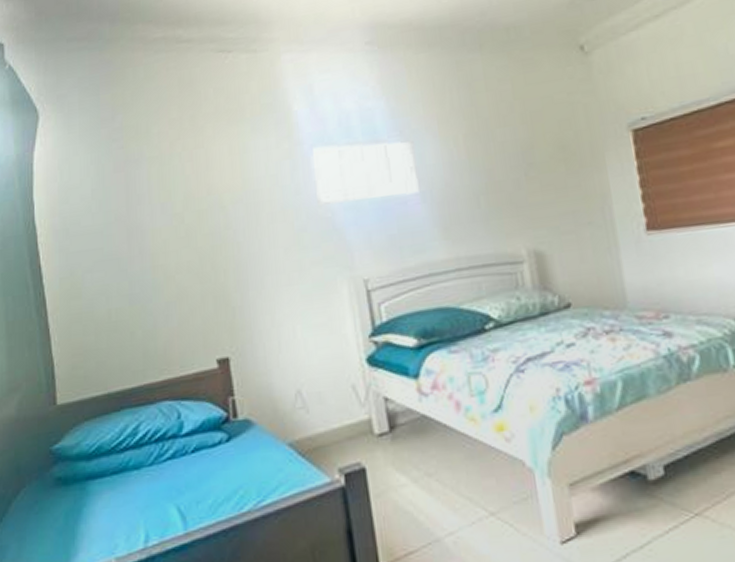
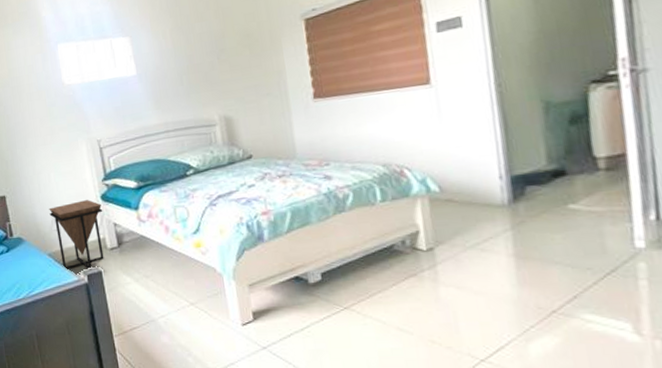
side table: none [292,364,370,467] -> present [49,200,104,270]

